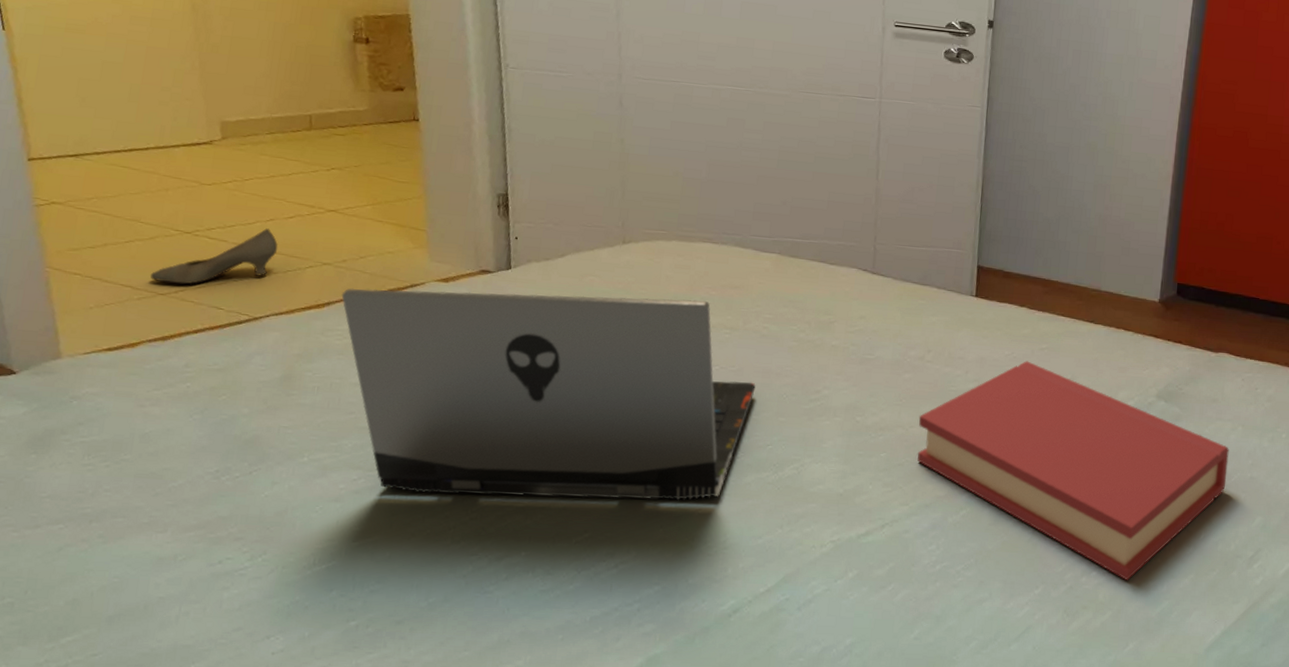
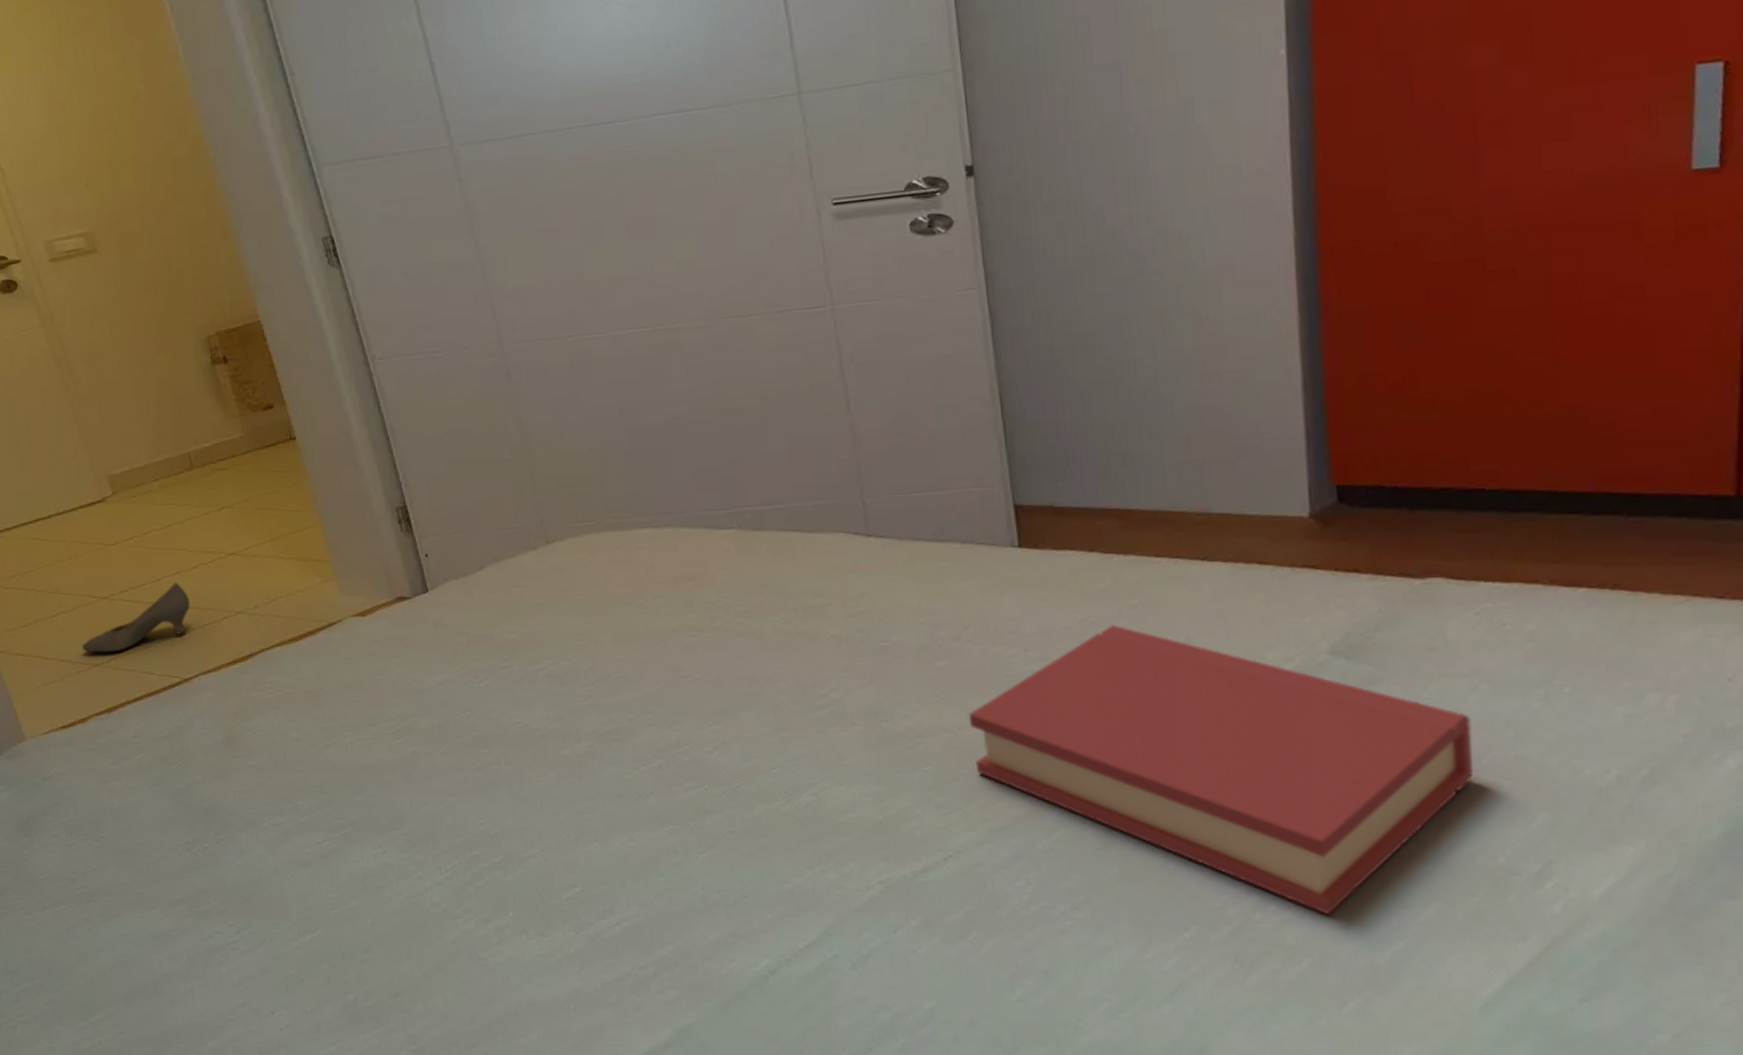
laptop computer: present [341,288,756,501] -> none [261,599,743,852]

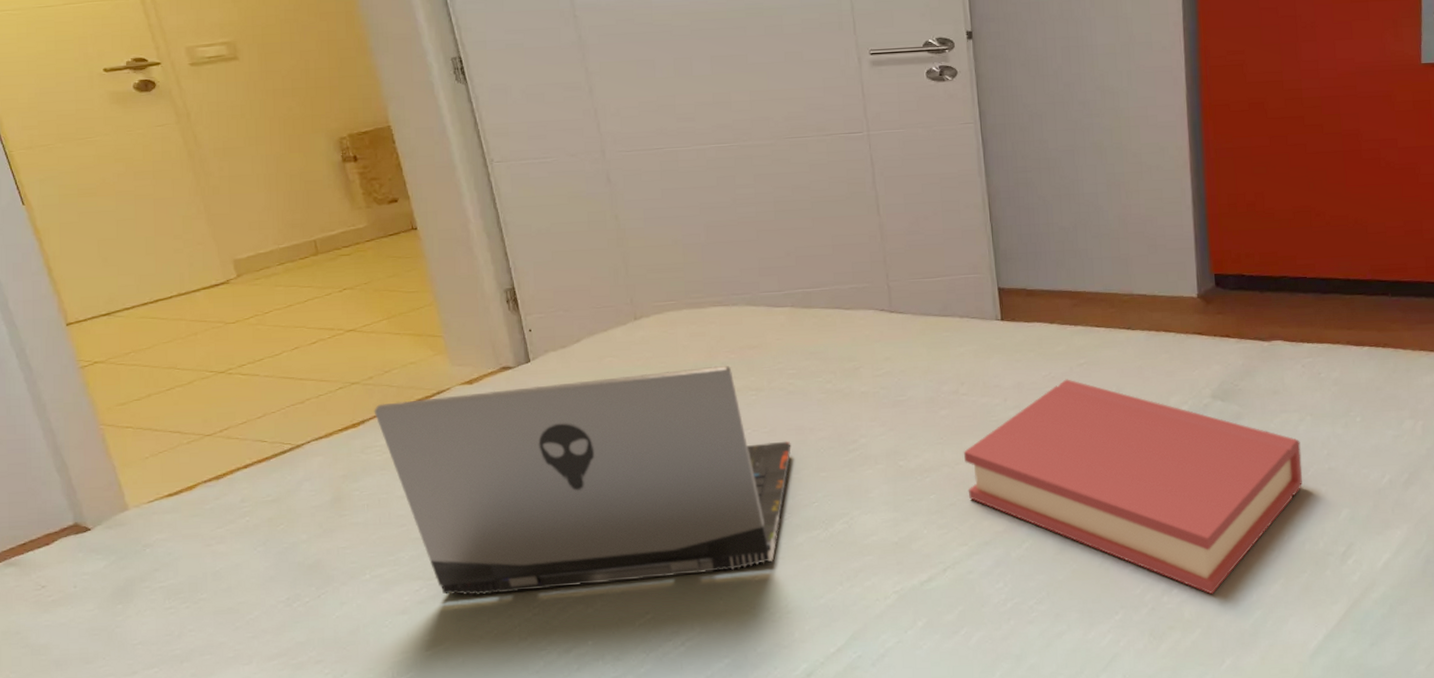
shoe: present [82,582,191,653] -> none [195,357,307,424]
laptop computer: none [261,599,743,852] -> present [374,365,791,596]

